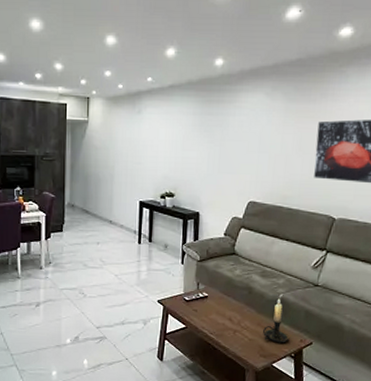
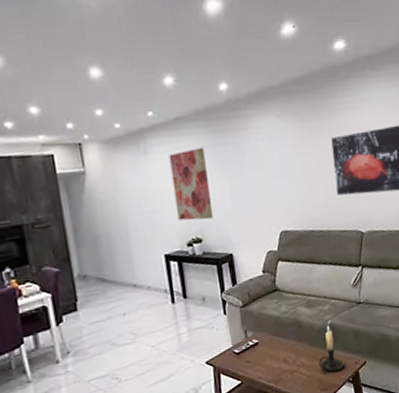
wall art: none [156,114,191,178] -> present [169,147,214,221]

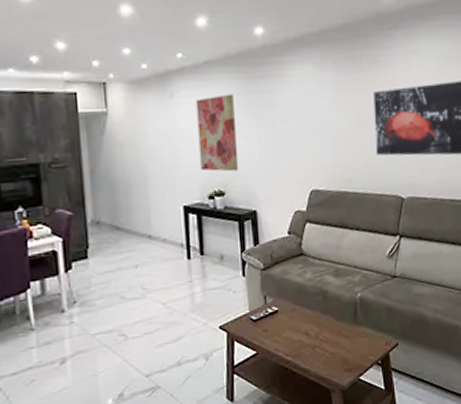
candle holder: present [319,325,345,372] -> none [345,298,374,352]

